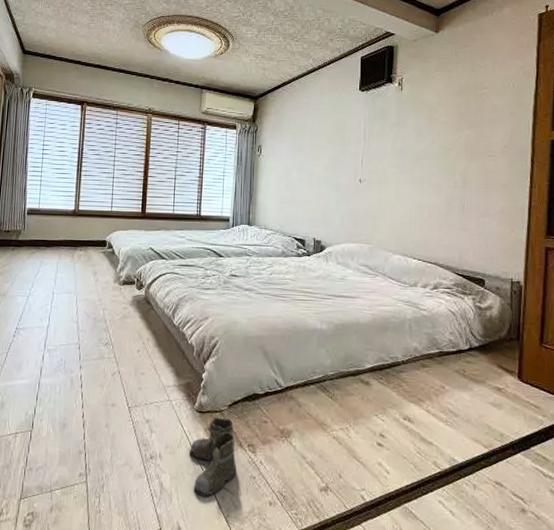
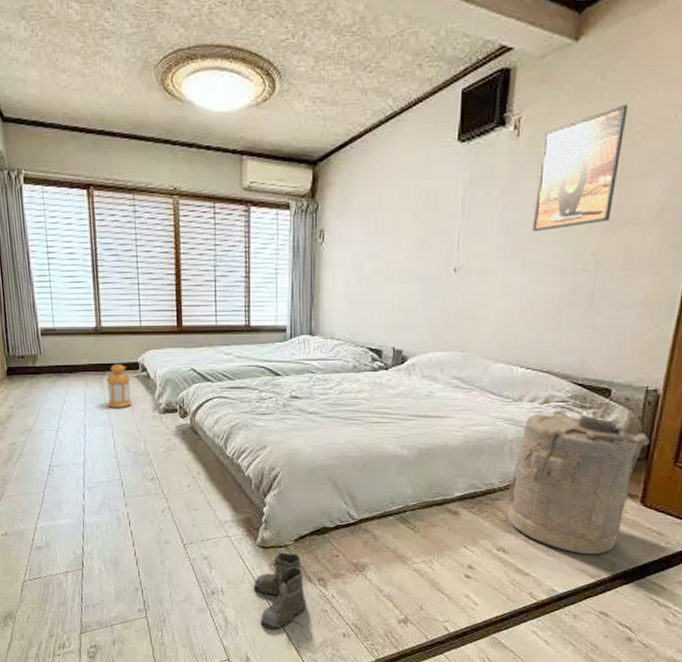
lantern: none [75,241,98,279] -> present [106,363,132,408]
laundry hamper: none [410,295,519,426] -> present [507,410,650,555]
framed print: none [416,75,476,157] -> present [532,104,628,232]

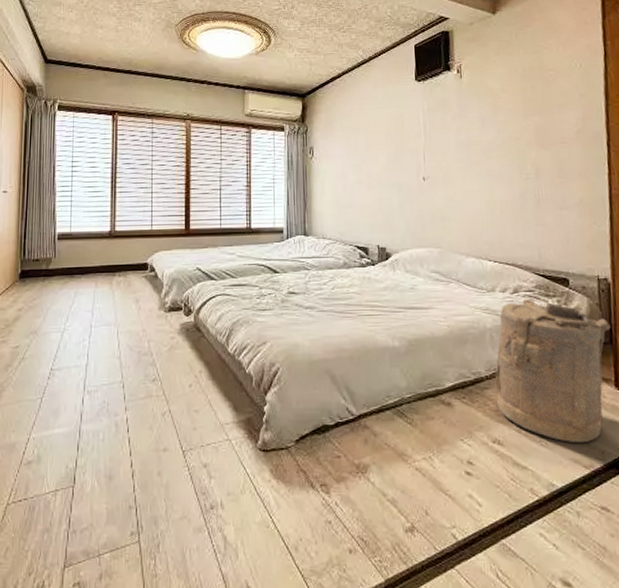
lantern: present [106,363,132,408] -> none [115,264,139,308]
boots: present [253,552,306,630] -> none [254,455,310,549]
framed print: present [532,104,628,232] -> none [480,57,542,149]

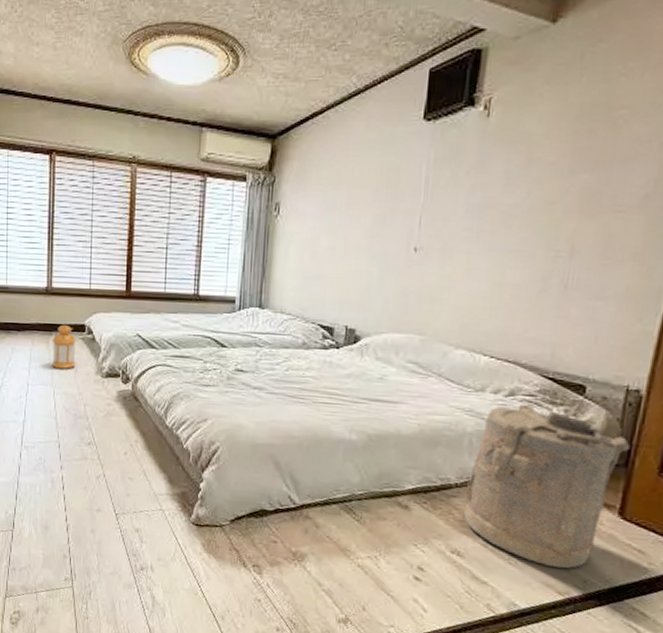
lantern: none [115,264,139,308] -> present [51,324,76,369]

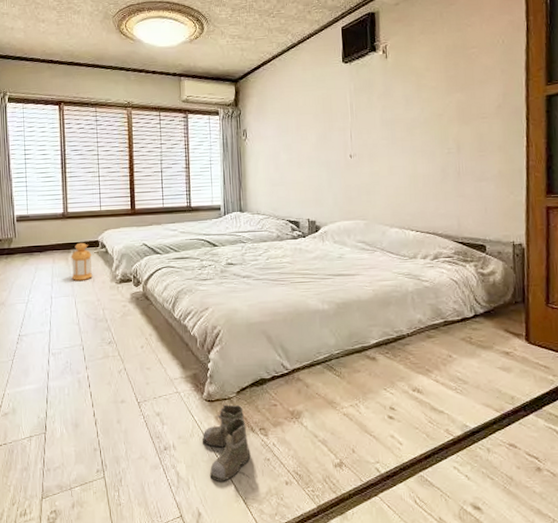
boots: none [184,532,239,616] -> present [201,404,251,482]
laundry hamper: present [463,404,630,569] -> none [415,264,524,391]

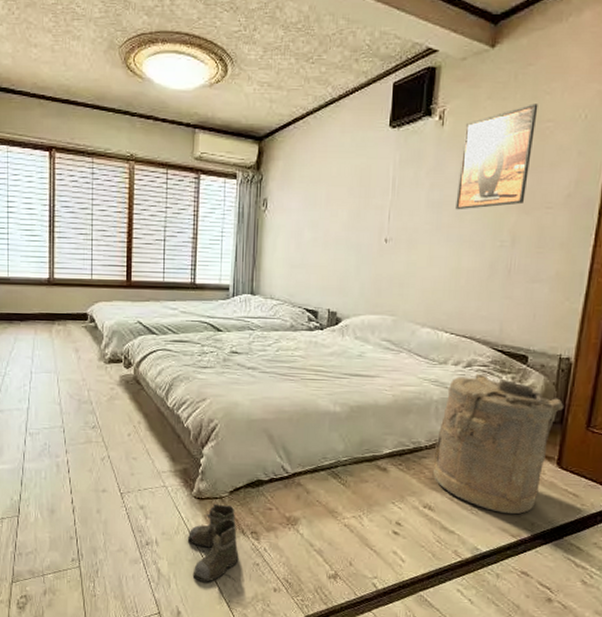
lantern: present [71,242,93,281] -> none [55,313,79,357]
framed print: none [405,34,463,126] -> present [455,104,538,210]
laundry hamper: none [415,264,524,391] -> present [432,373,564,515]

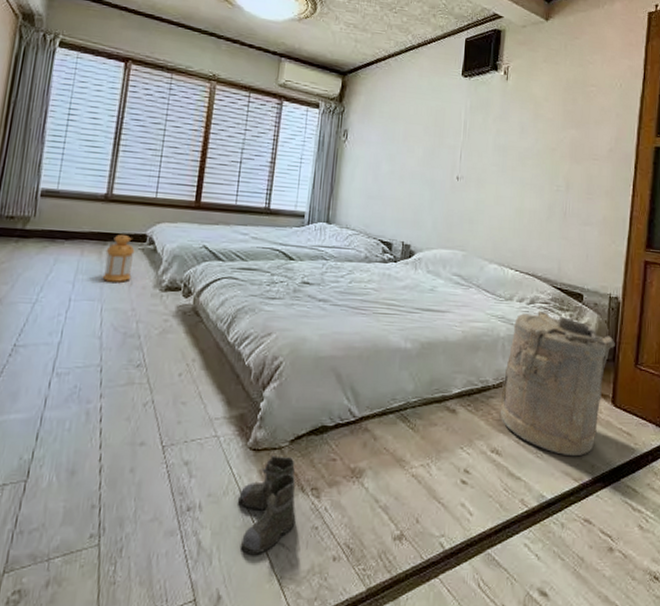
lantern: none [55,313,79,357] -> present [102,234,135,282]
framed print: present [455,104,538,210] -> none [518,70,584,156]

